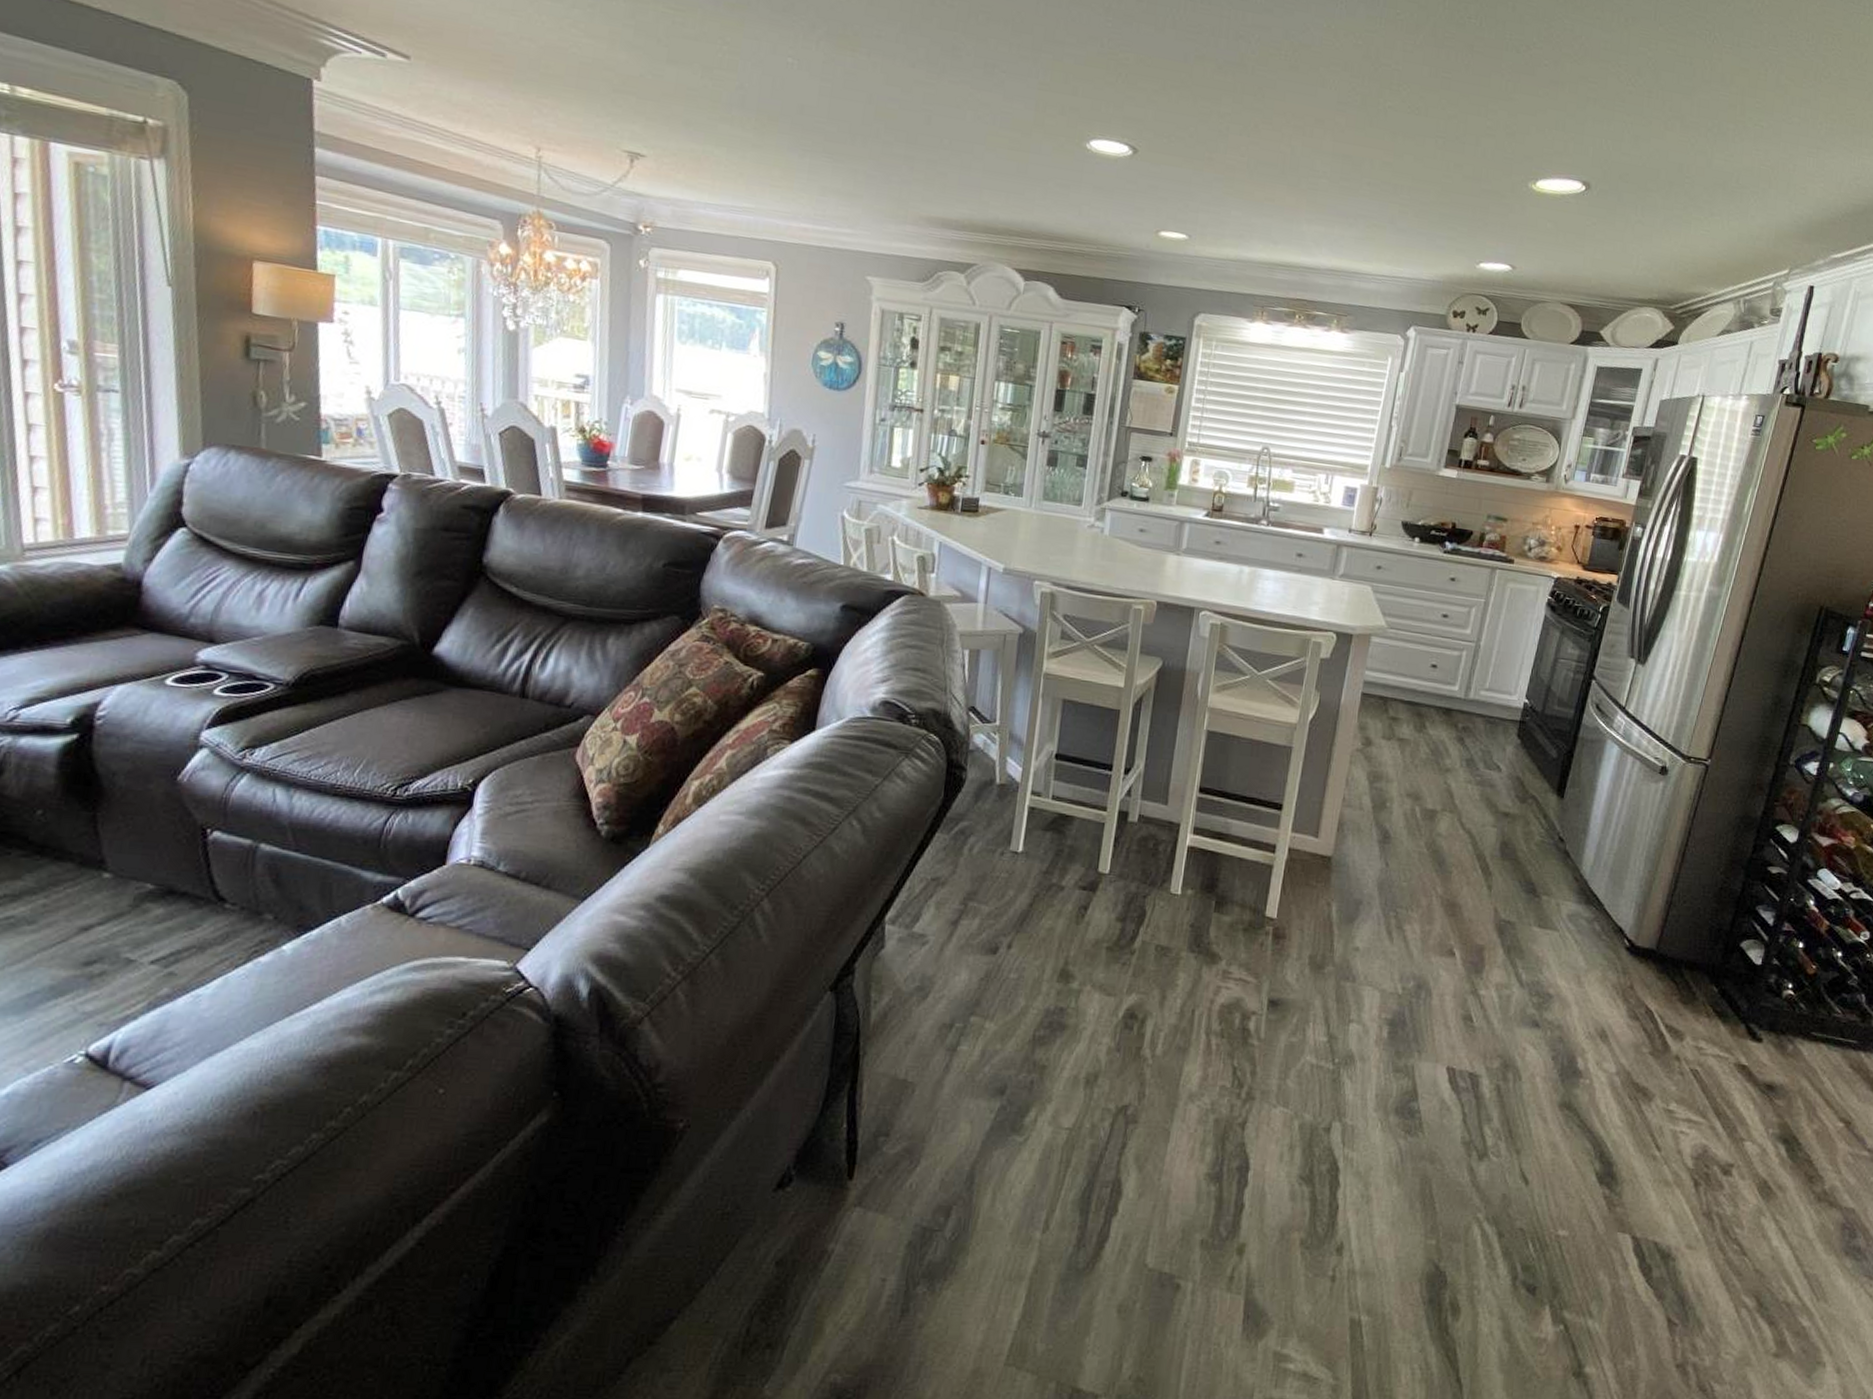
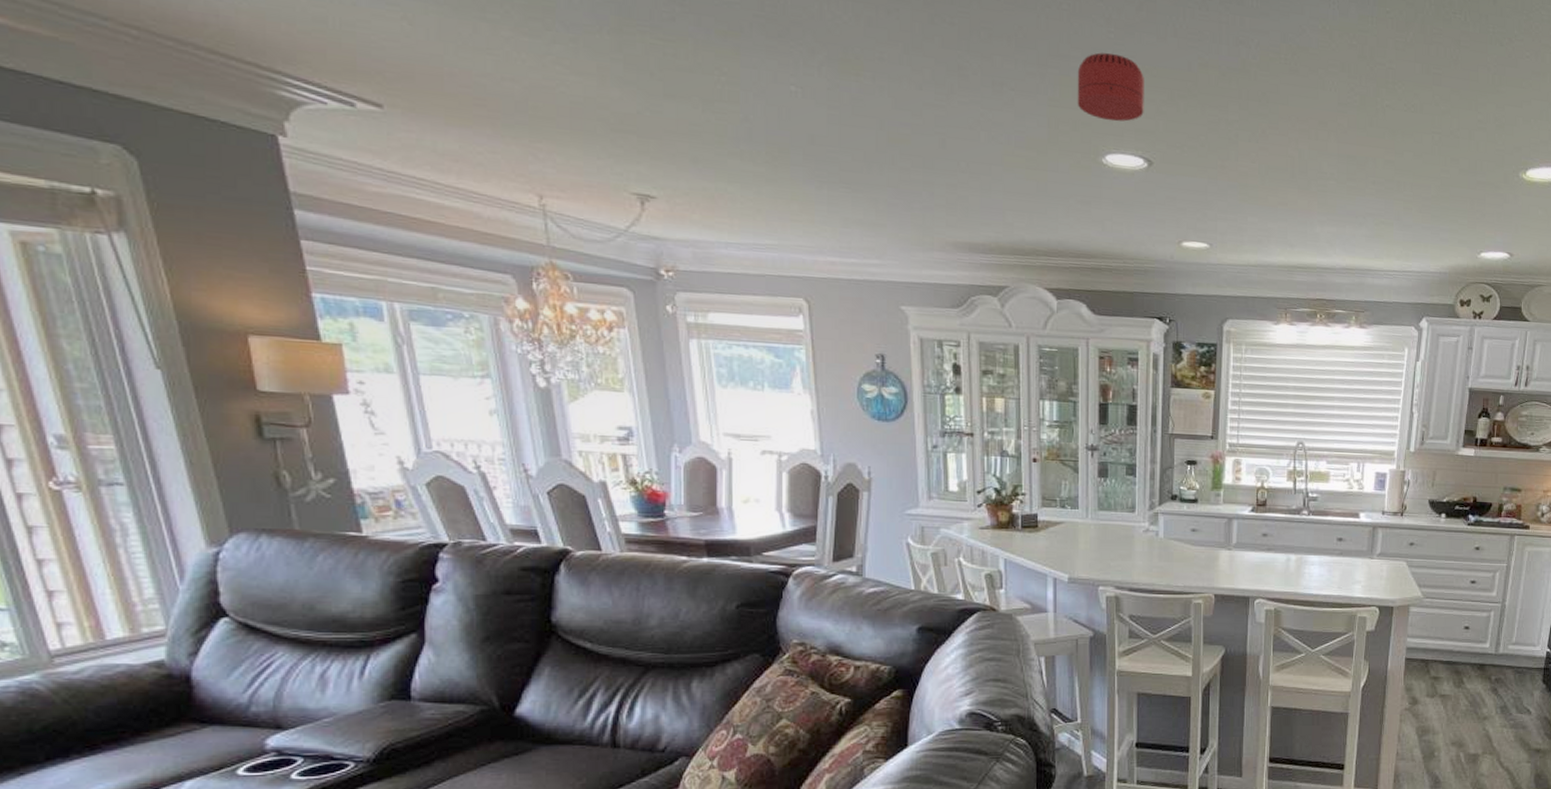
smoke detector: none [1067,40,1138,109] -> present [1077,52,1144,122]

